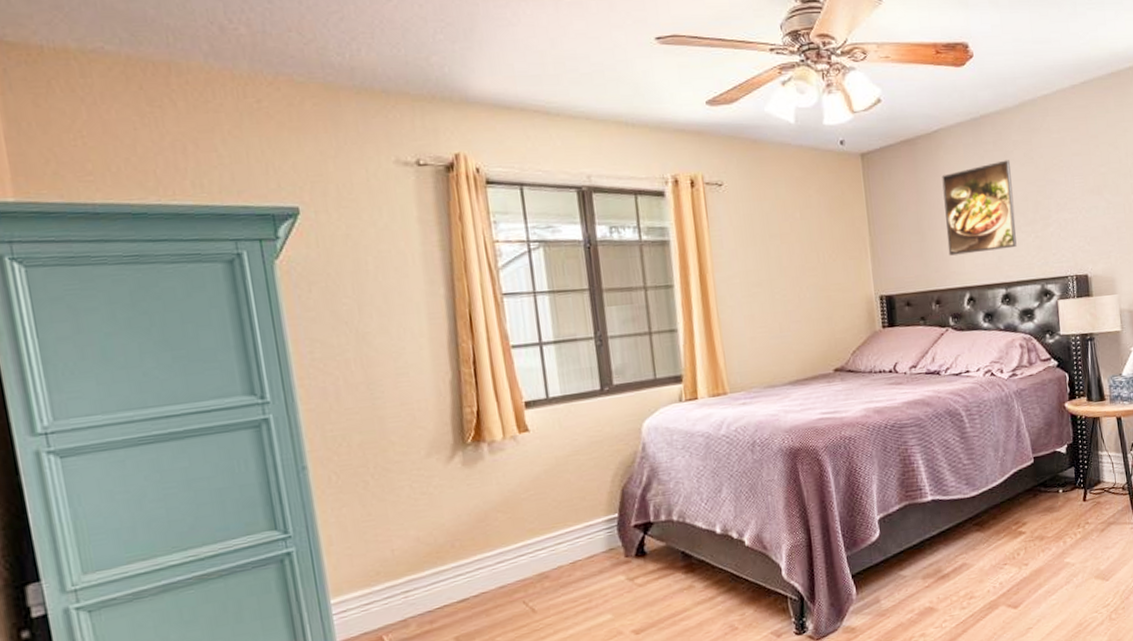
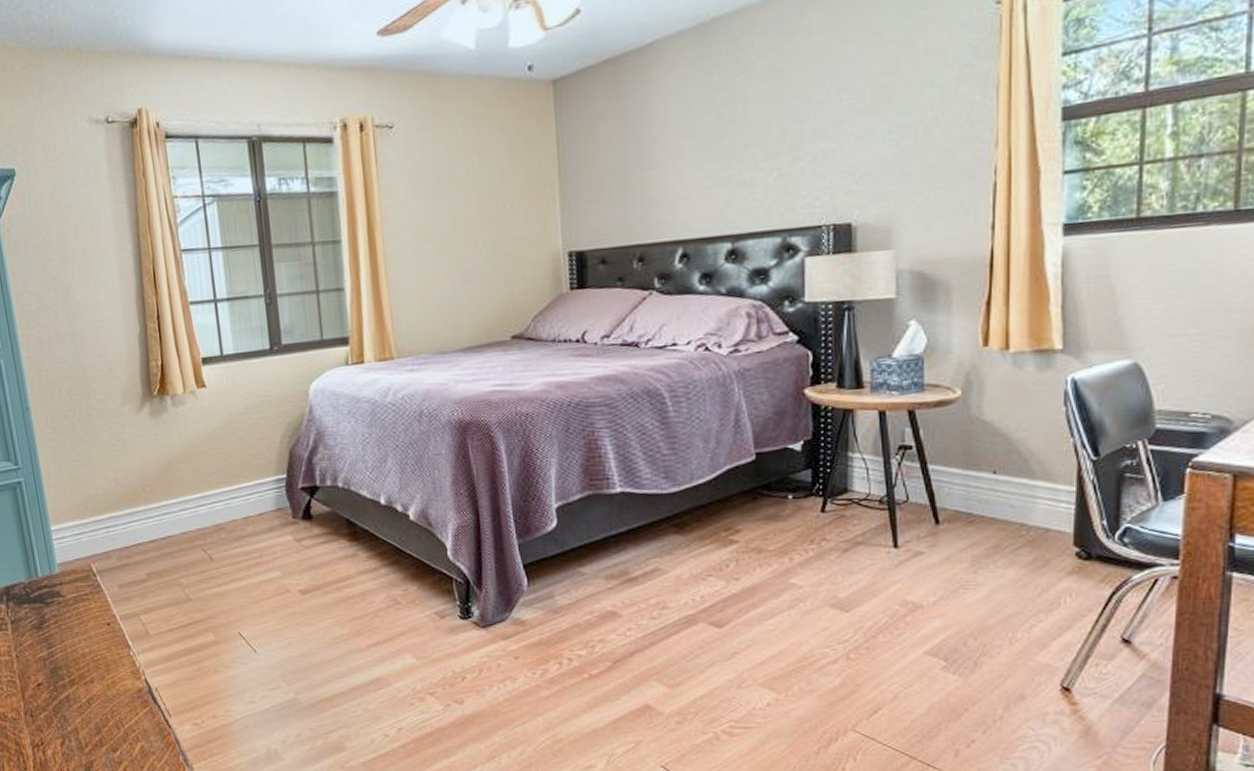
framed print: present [942,160,1017,256] -> none [654,75,752,202]

